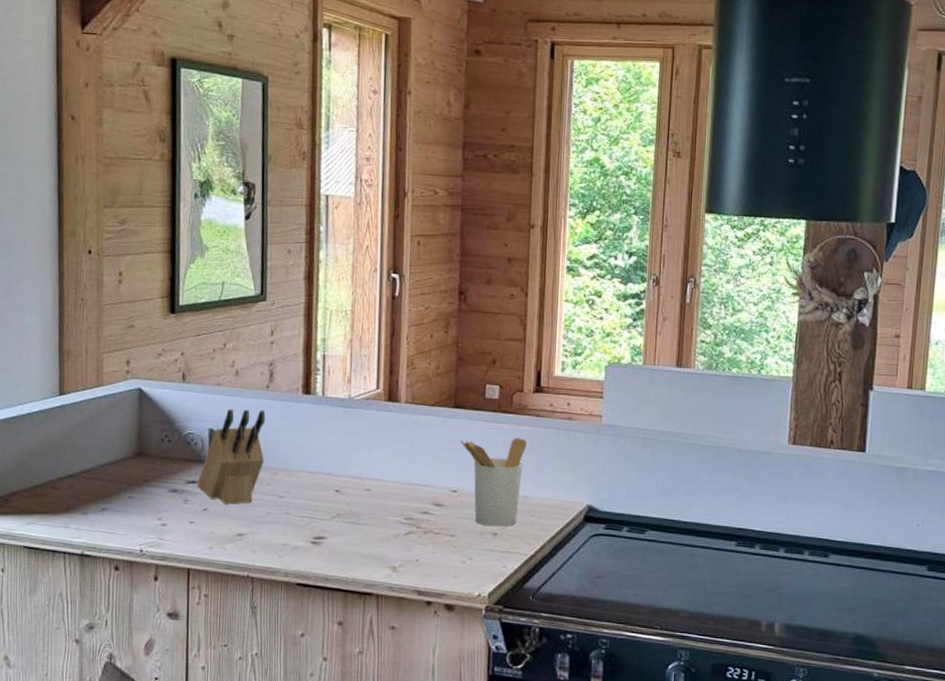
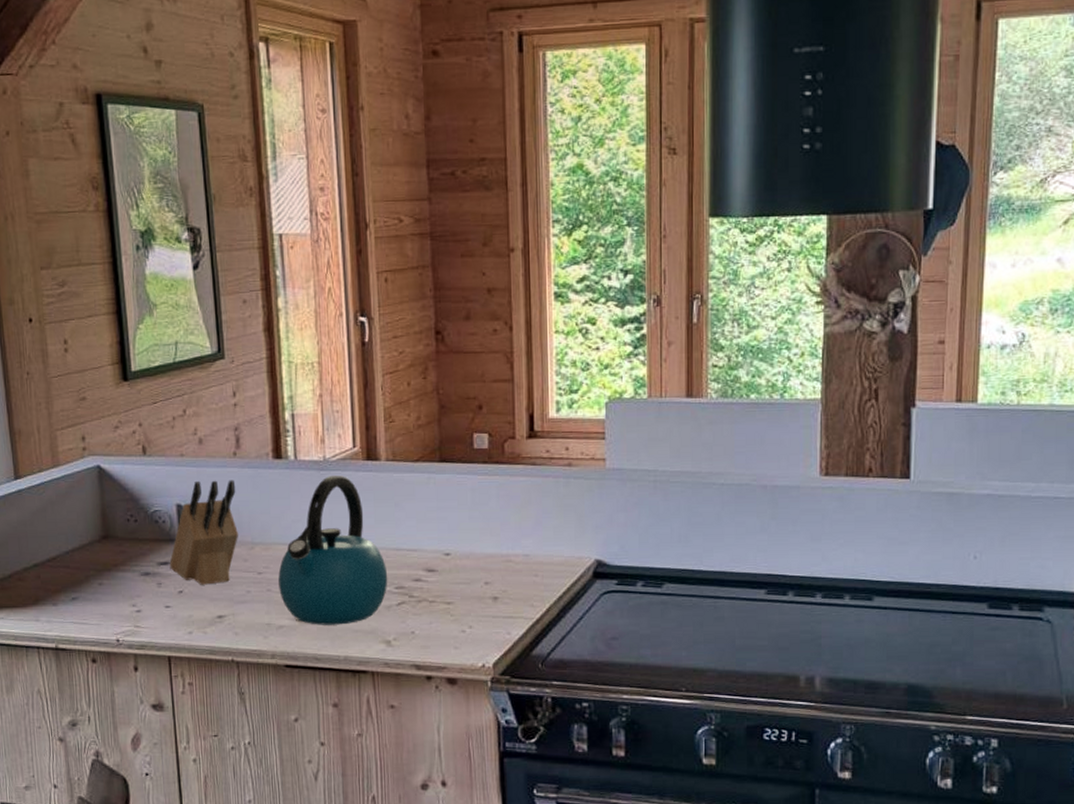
kettle: none [297,413,399,549] -> present [278,476,388,625]
utensil holder: present [460,437,527,527] -> none [449,490,523,590]

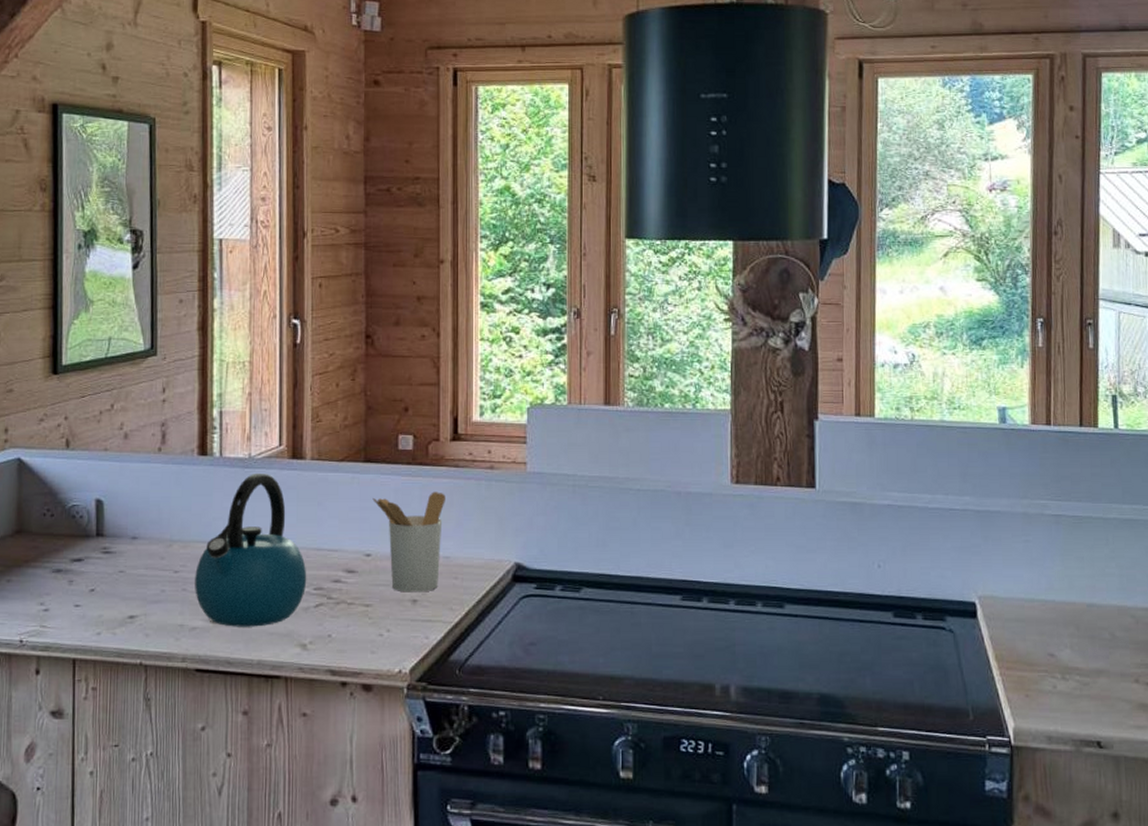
knife block: present [169,480,239,585] -> none [83,475,158,583]
utensil holder: none [449,490,523,590] -> present [372,492,445,593]

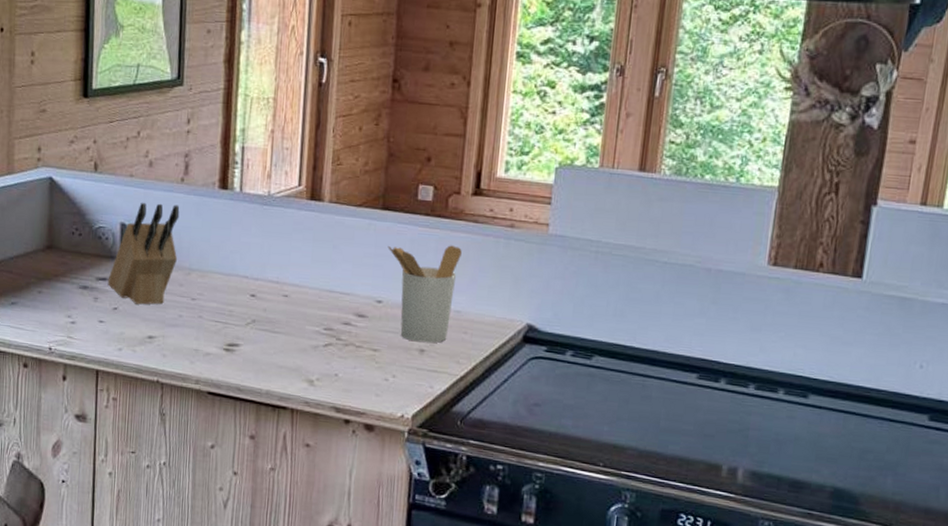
knife block: none [83,475,158,583] -> present [107,202,180,305]
kettle: present [195,474,307,627] -> none [210,211,318,359]

